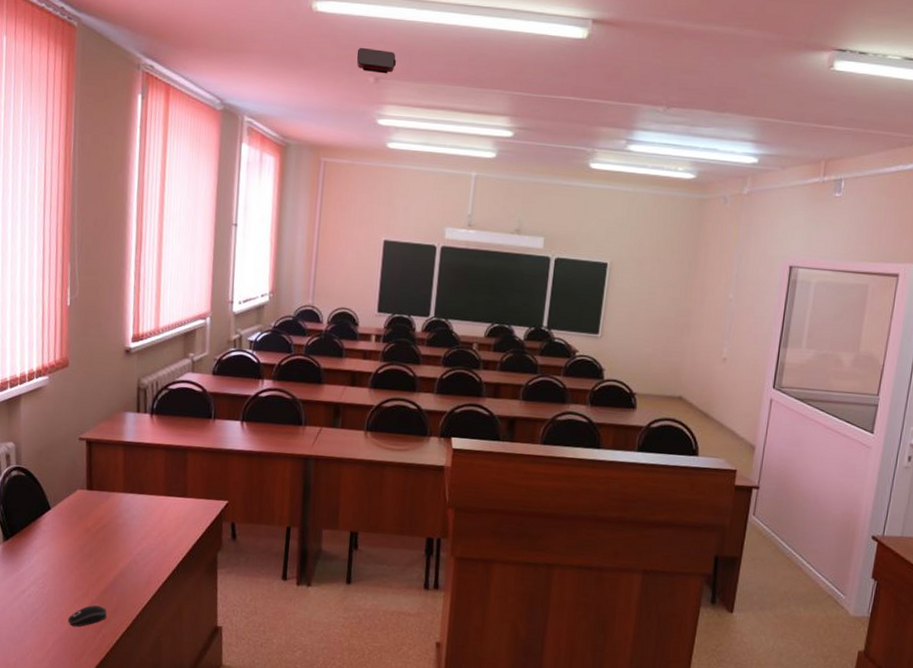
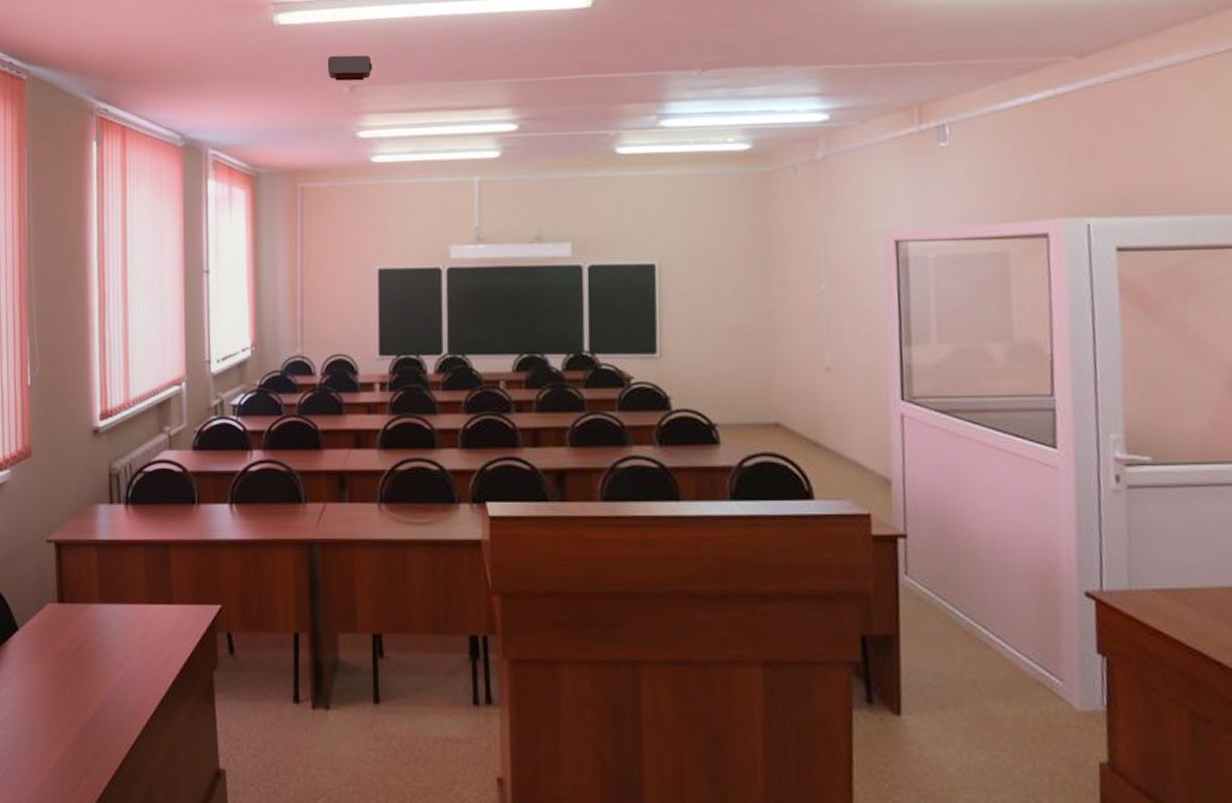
computer mouse: present [67,605,107,627] -> none [42,749,87,779]

